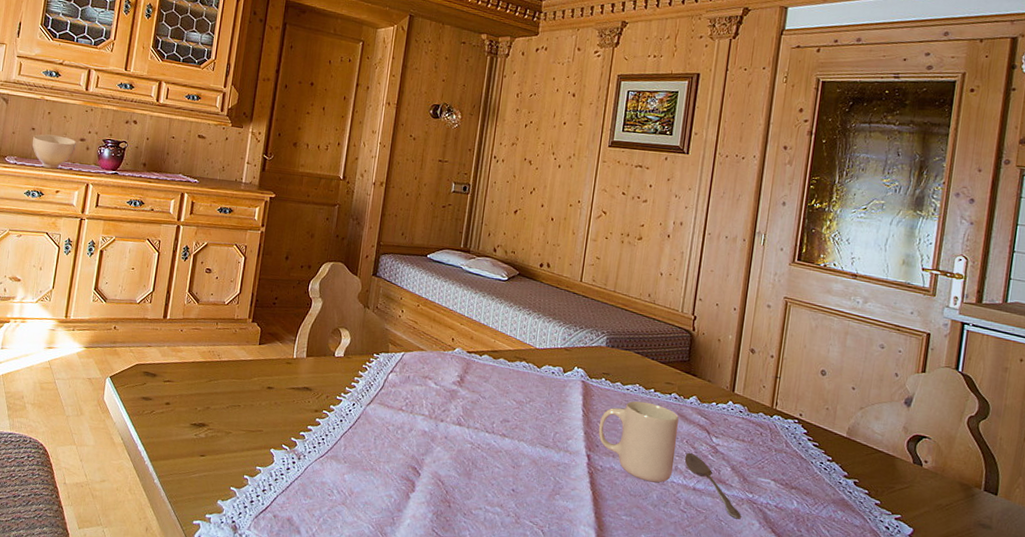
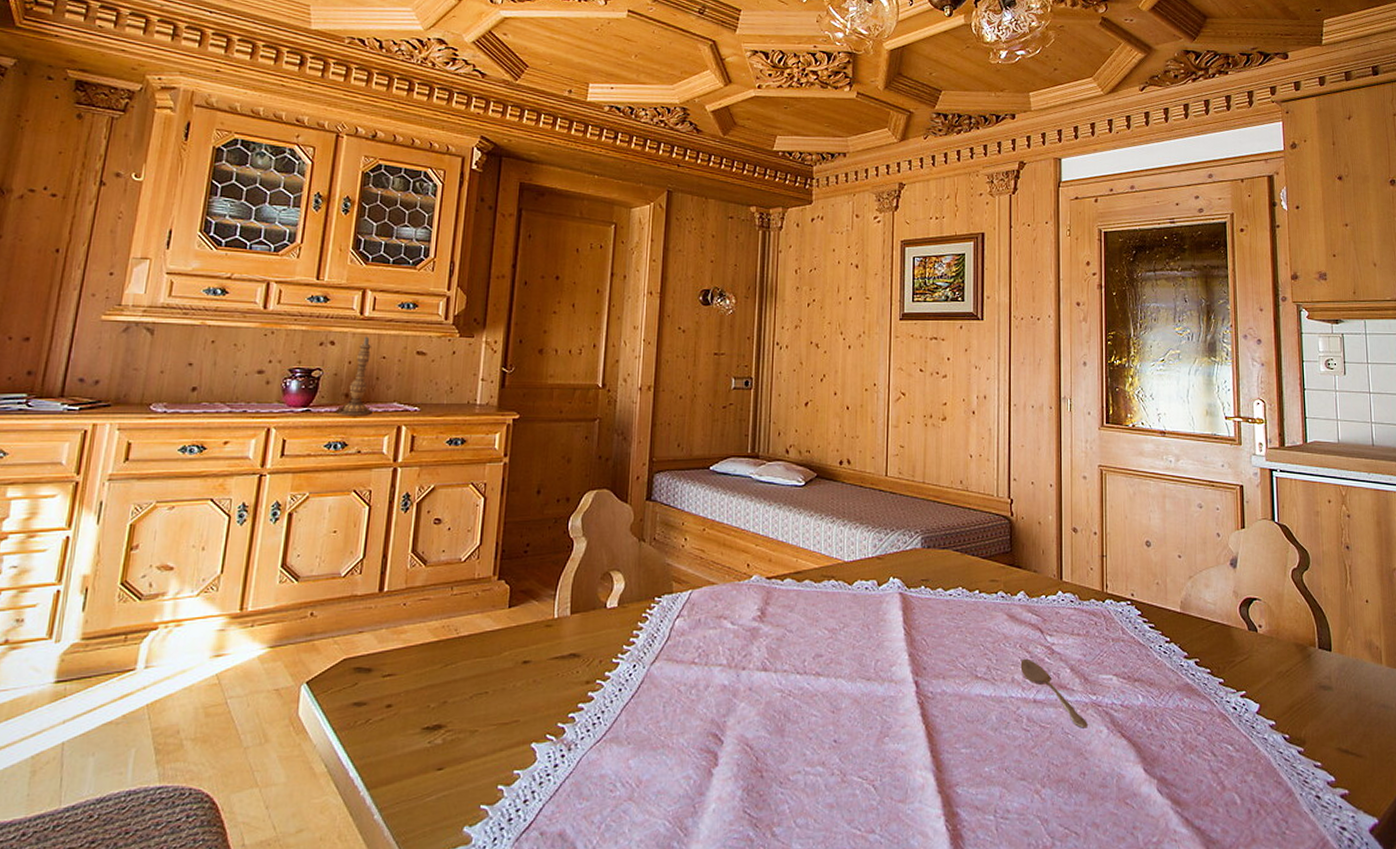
bowl: present [32,134,77,170] -> none [188,369,253,415]
candlestick: none [136,119,165,183] -> present [335,336,373,417]
cup: present [598,401,679,483] -> none [923,606,1010,702]

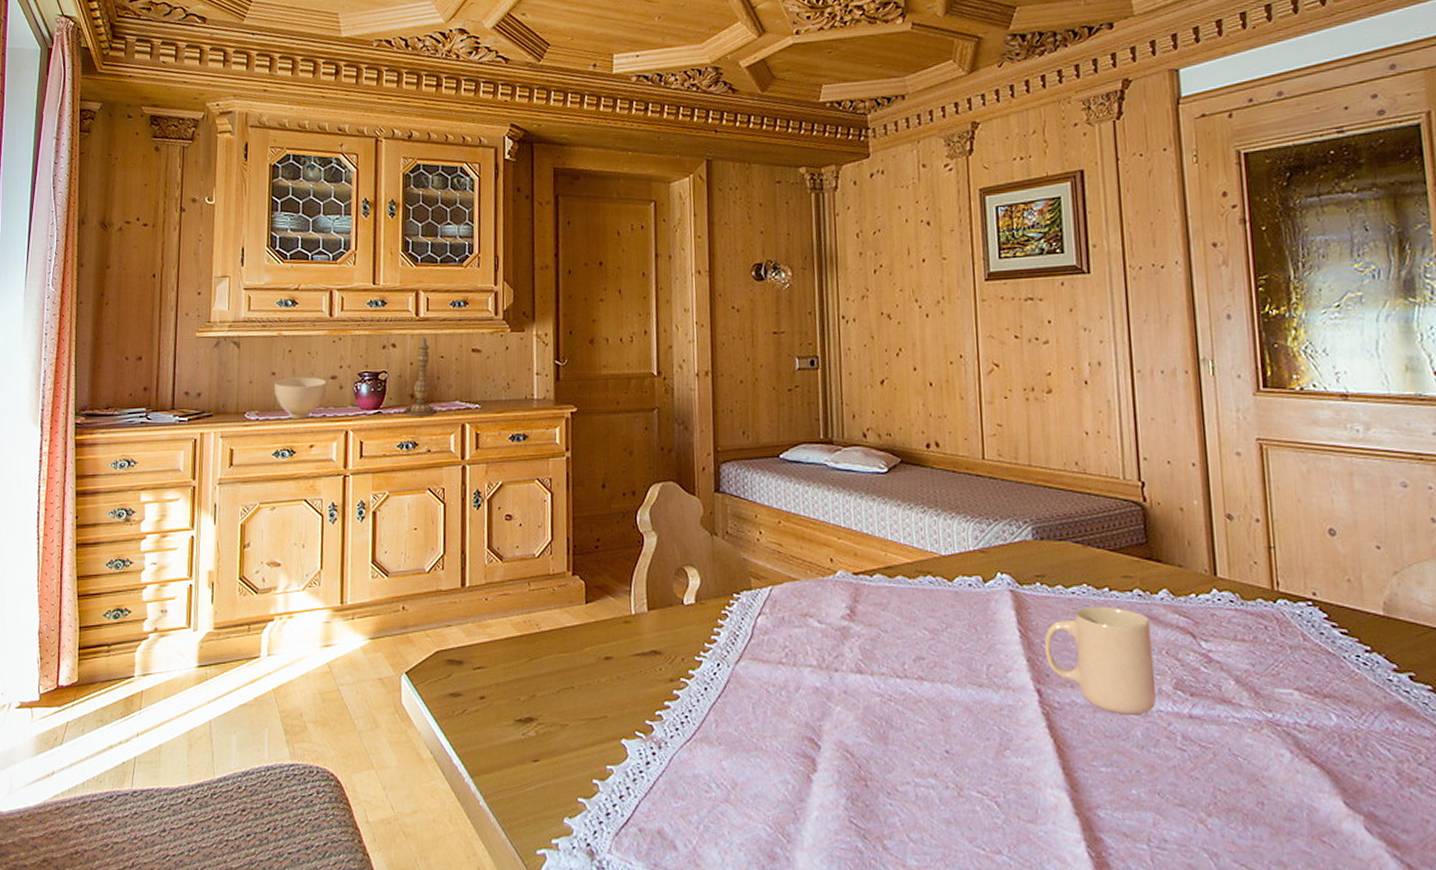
bowl: none [188,369,253,415] -> present [273,377,328,420]
cup: none [923,606,1010,702] -> present [1043,606,1157,715]
spoon: present [1020,658,1088,728] -> none [1168,667,1263,751]

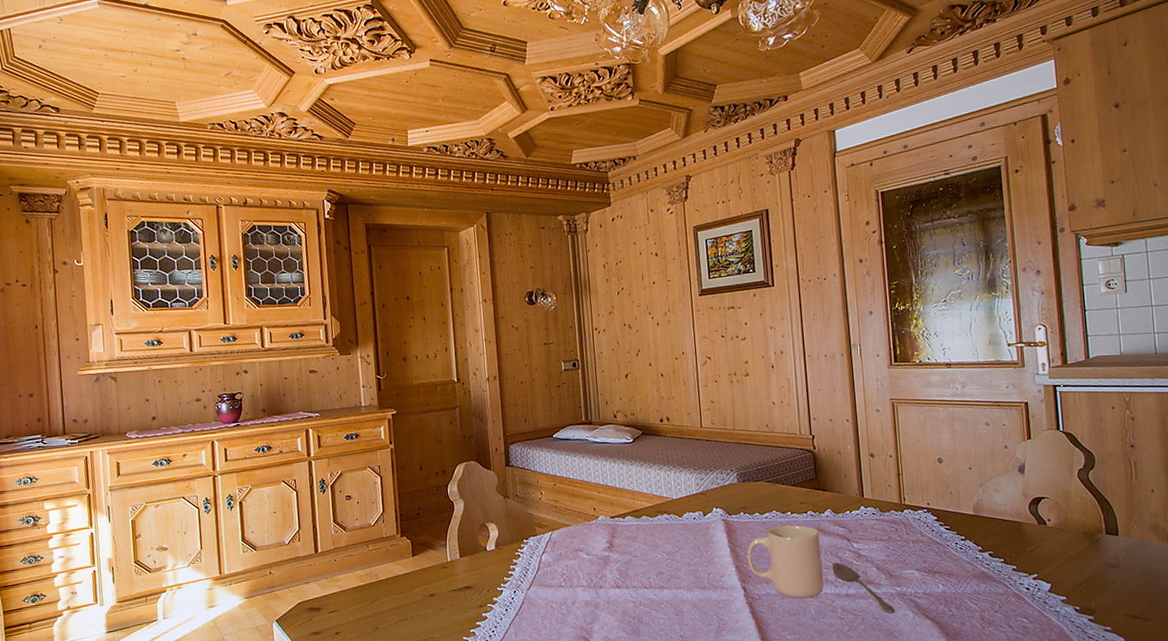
bowl: present [273,377,328,420] -> none [148,401,194,436]
candlestick: present [404,337,437,417] -> none [258,363,285,427]
spoon: none [1168,667,1263,751] -> present [832,562,895,614]

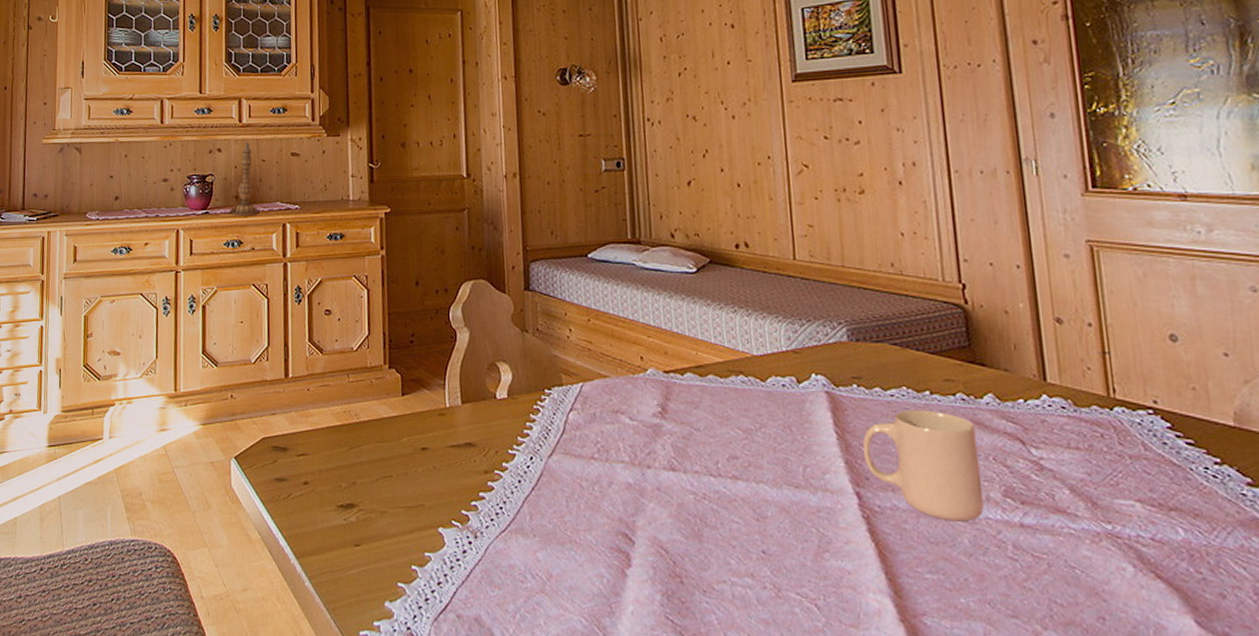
candlestick: none [258,363,285,427] -> present [229,142,260,217]
spoon: present [832,562,895,614] -> none [996,474,1103,563]

